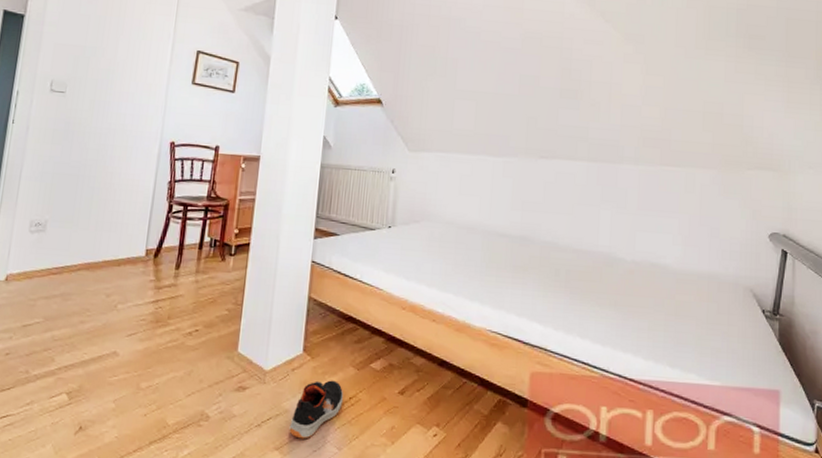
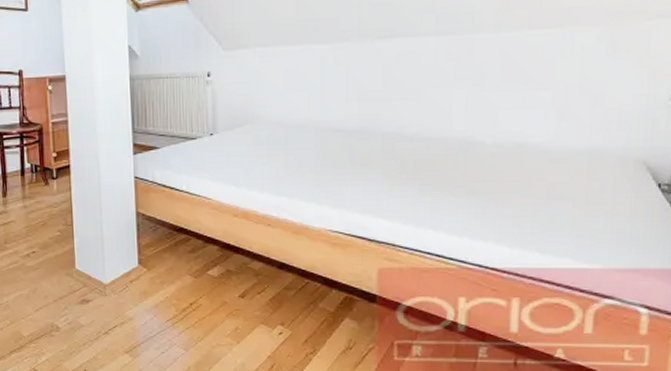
shoe: present [289,380,344,439] -> none [135,289,185,343]

